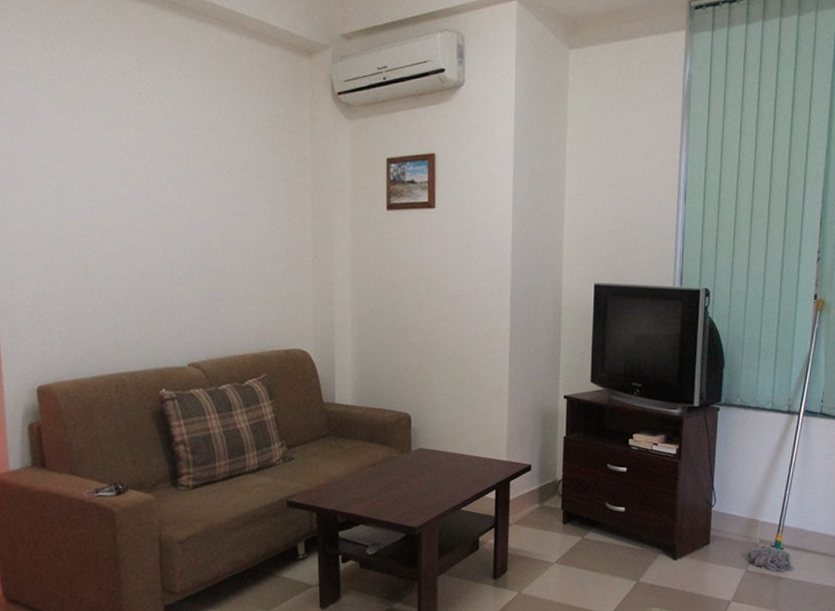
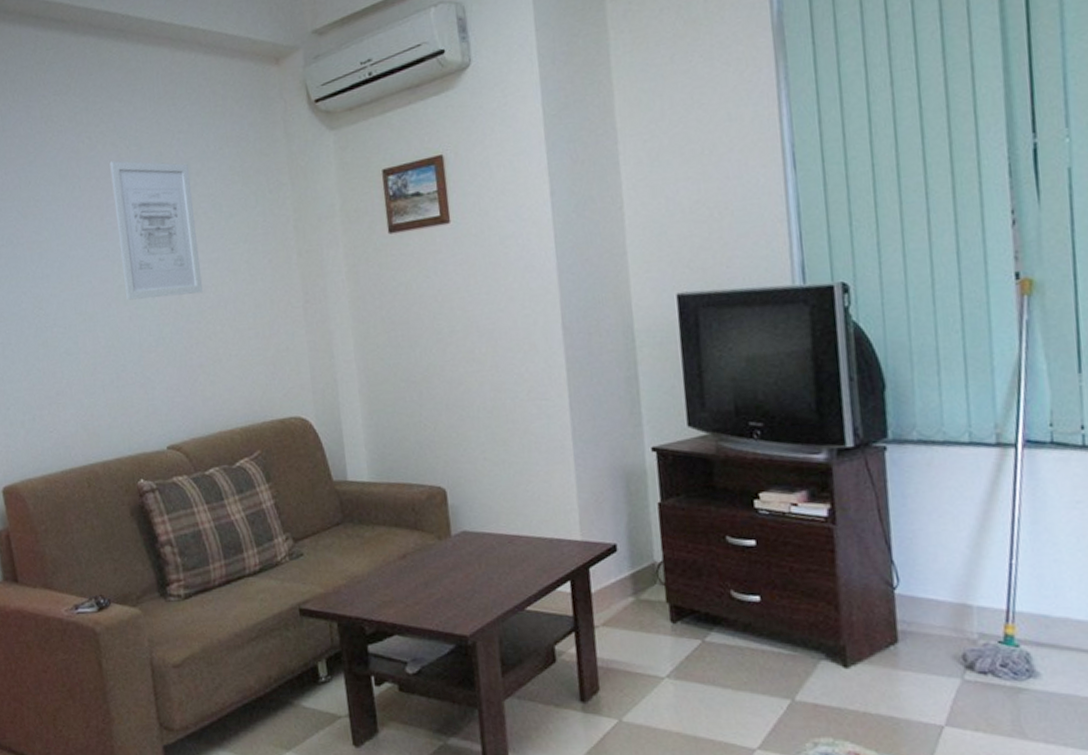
wall art: none [156,117,230,240] -> present [109,160,204,301]

